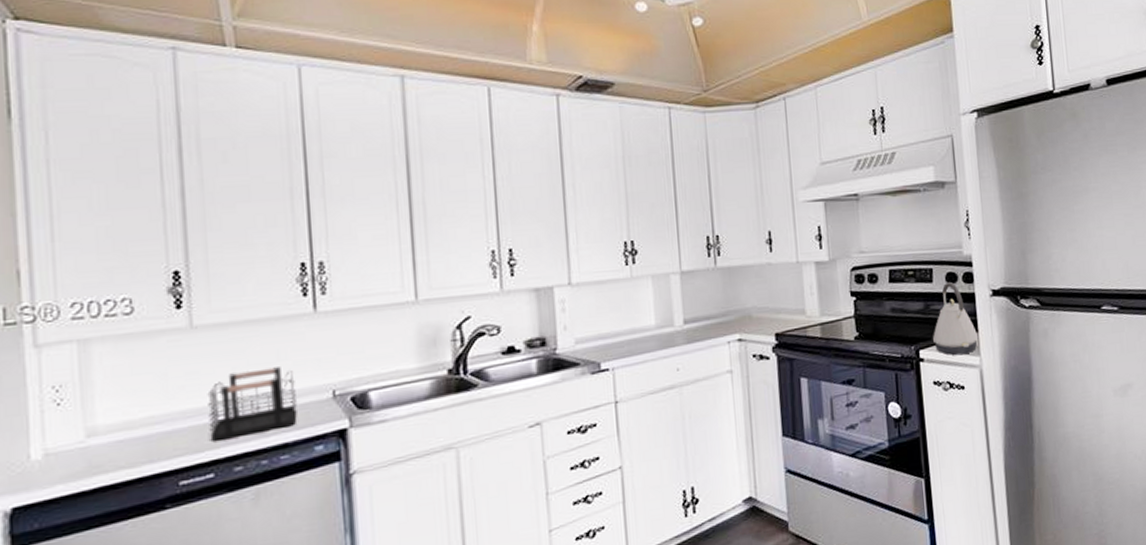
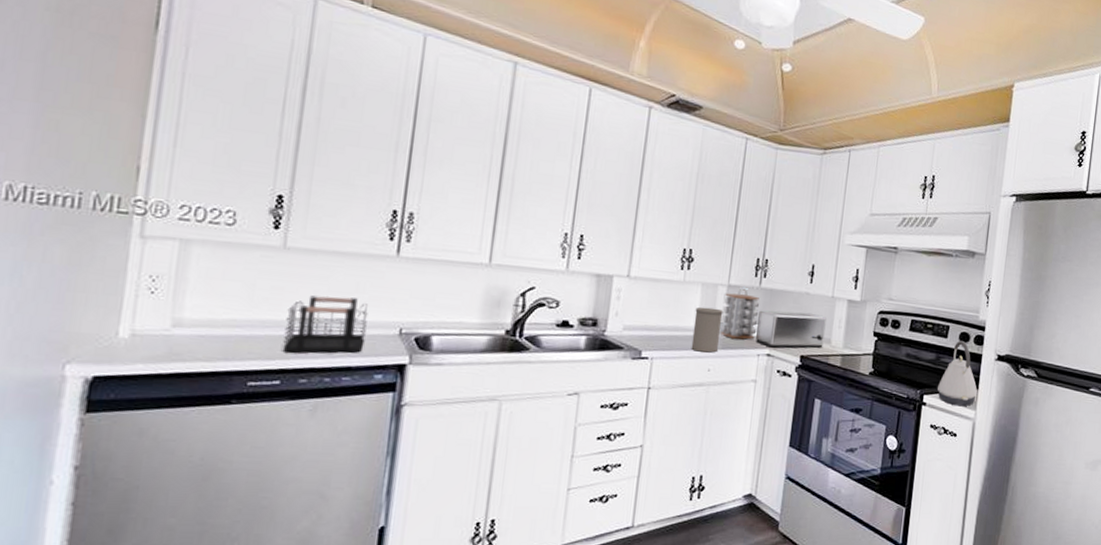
canister: none [650,300,683,352] -> present [691,306,723,353]
spice rack: none [679,272,721,330] -> present [721,288,759,340]
toaster: none [720,284,798,332] -> present [756,310,827,349]

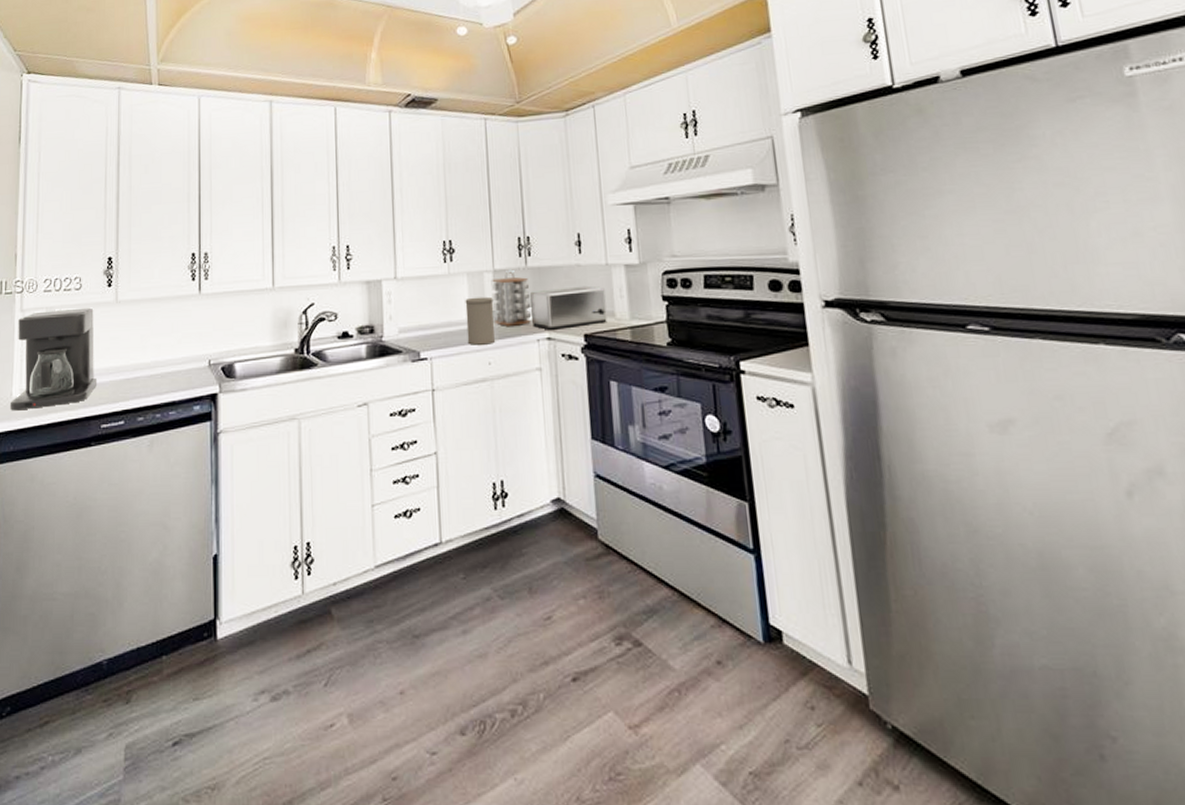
coffee maker: none [113,241,251,355] -> present [9,307,98,411]
dish rack: present [283,295,368,354] -> none [123,337,183,395]
kettle: present [937,340,978,407] -> none [754,289,810,370]

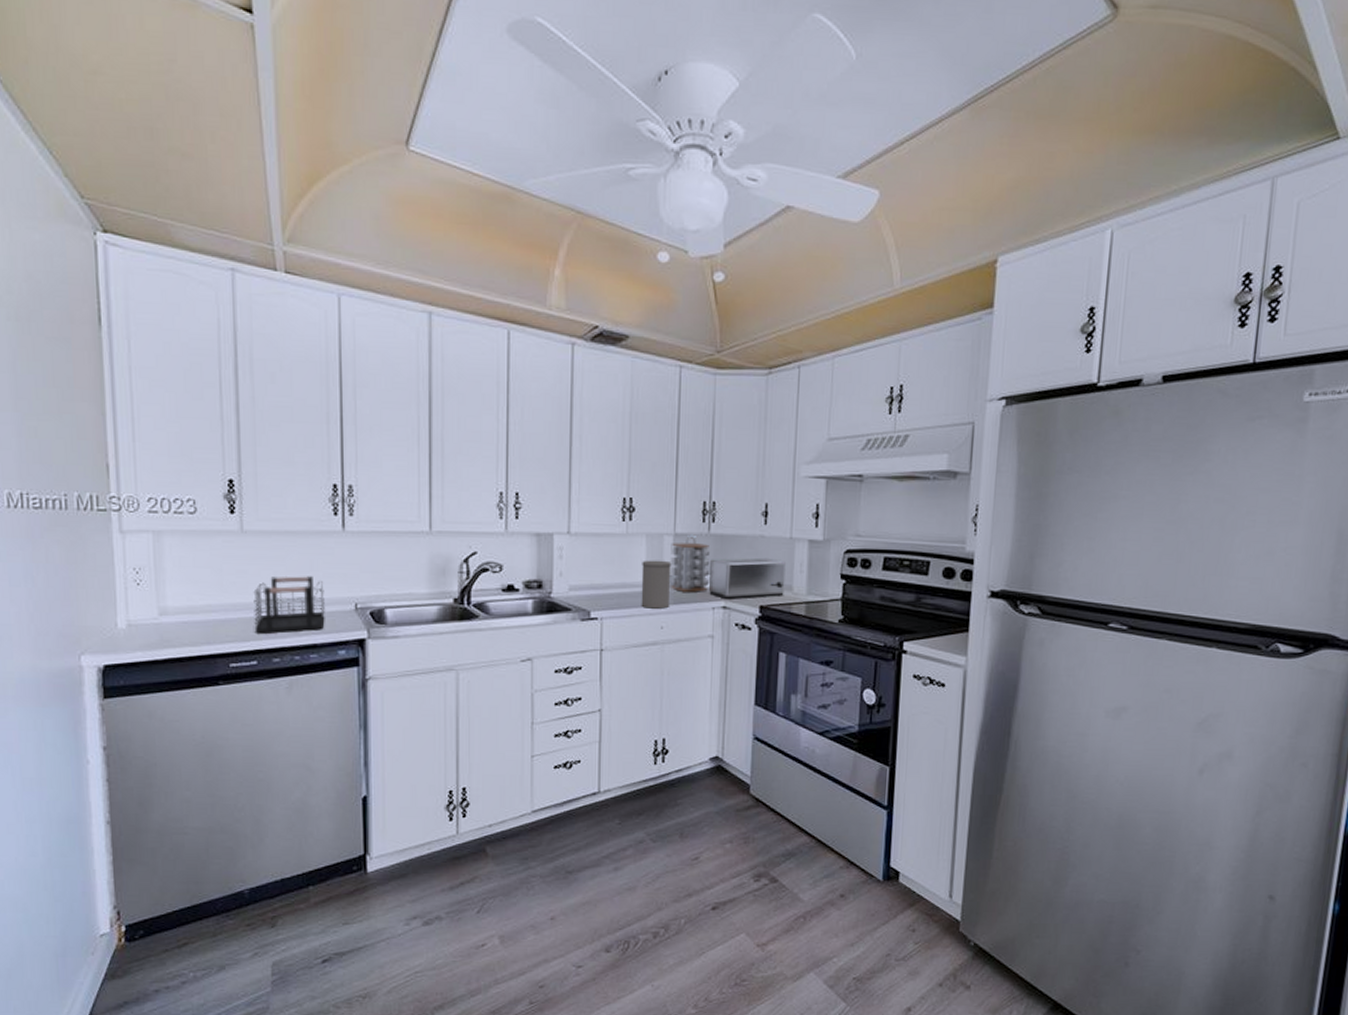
coffee maker: present [9,307,98,411] -> none [115,534,223,643]
dish rack: none [123,337,183,395] -> present [253,575,325,635]

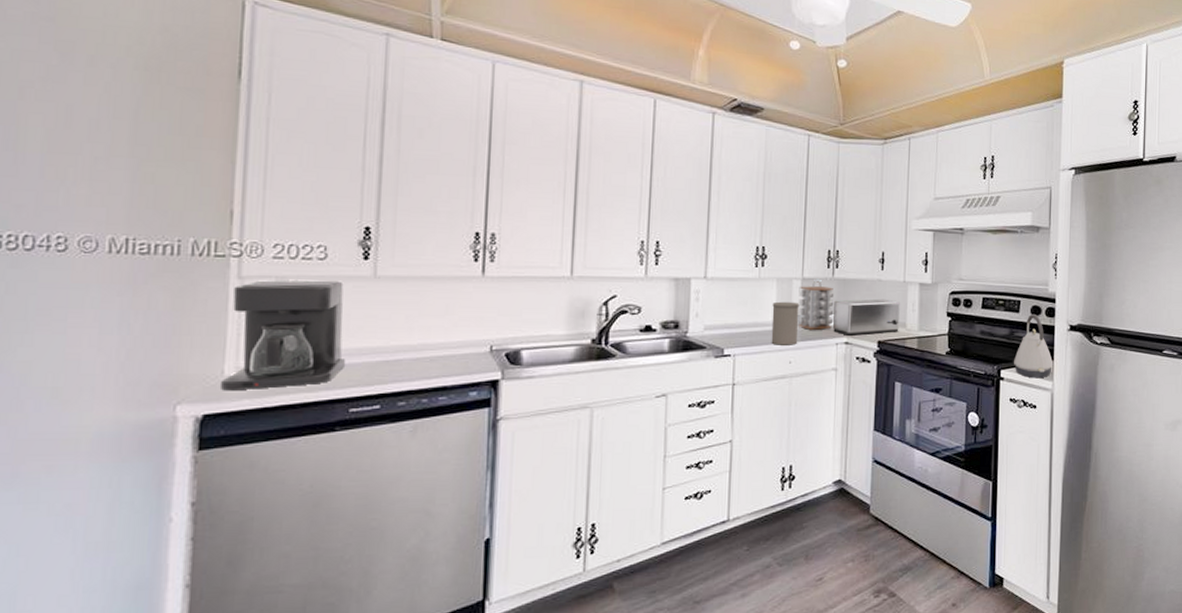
coffee maker: none [115,534,223,643] -> present [219,280,346,391]
dish rack: present [253,575,325,635] -> none [380,319,459,378]
kettle: none [918,576,968,653] -> present [1013,313,1054,379]

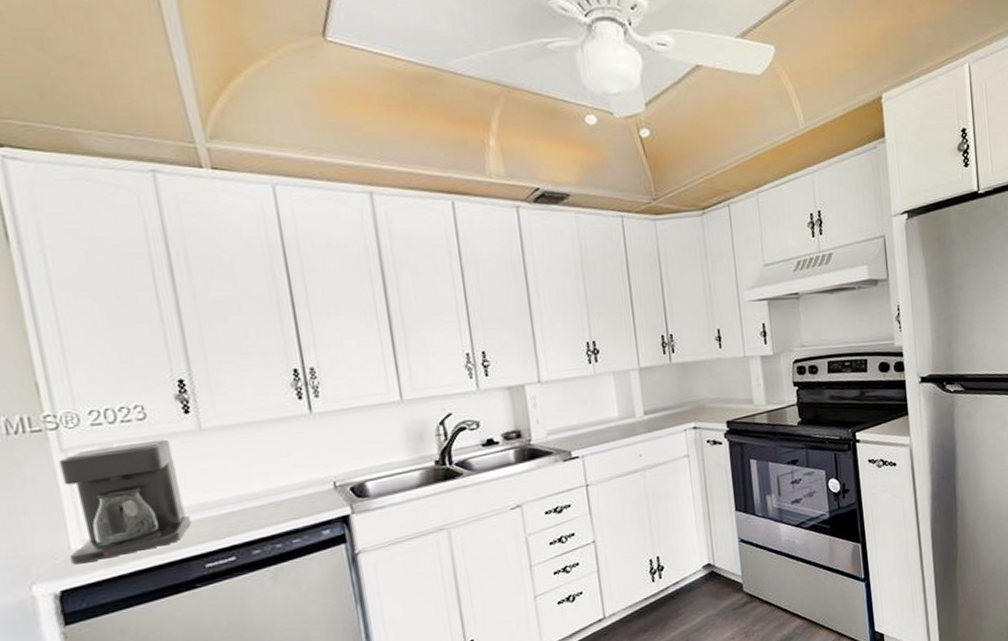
canister: present [771,301,800,345] -> none [613,393,644,441]
spice rack: present [799,280,833,330] -> none [638,368,678,420]
toaster: present [833,298,900,336] -> none [676,377,747,421]
kettle: present [1013,313,1054,379] -> none [867,370,909,436]

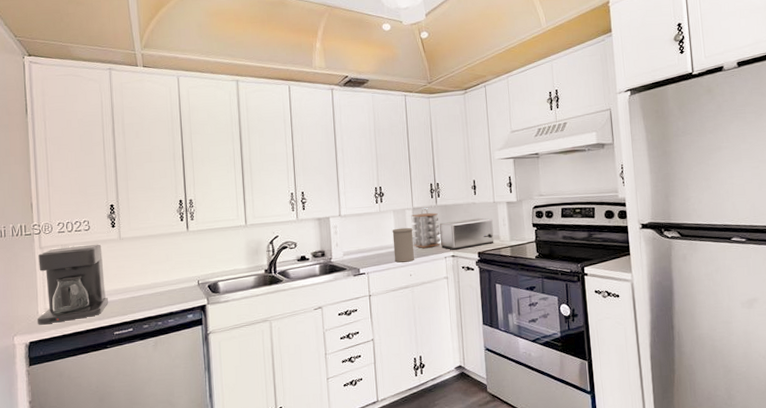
canister: none [613,393,644,441] -> present [392,227,414,263]
spice rack: none [638,368,678,420] -> present [412,208,440,248]
toaster: none [676,377,747,421] -> present [440,218,494,250]

